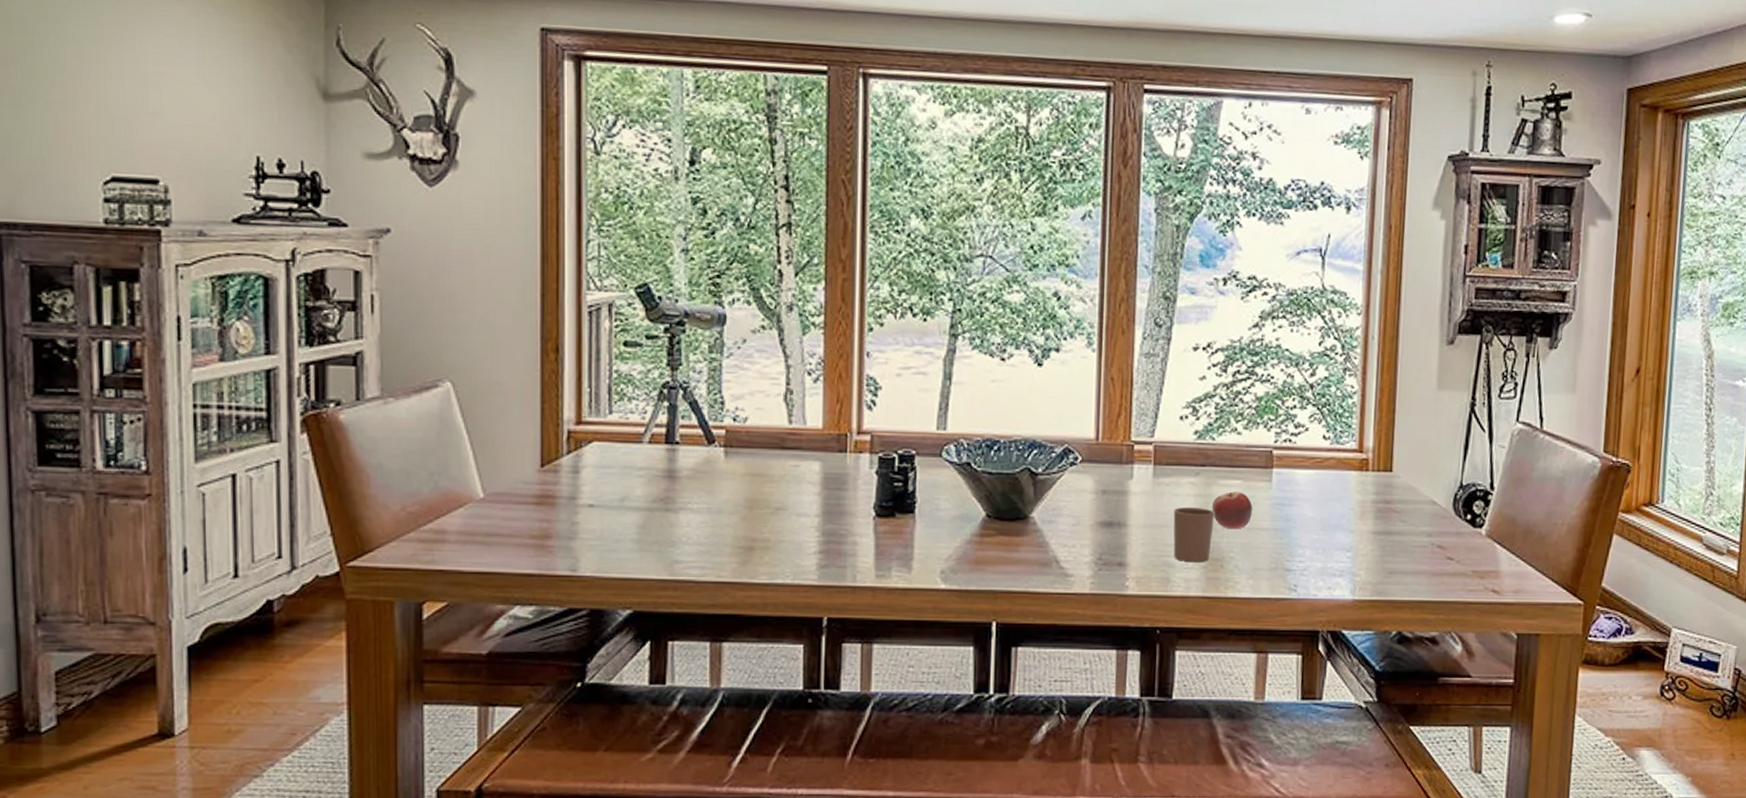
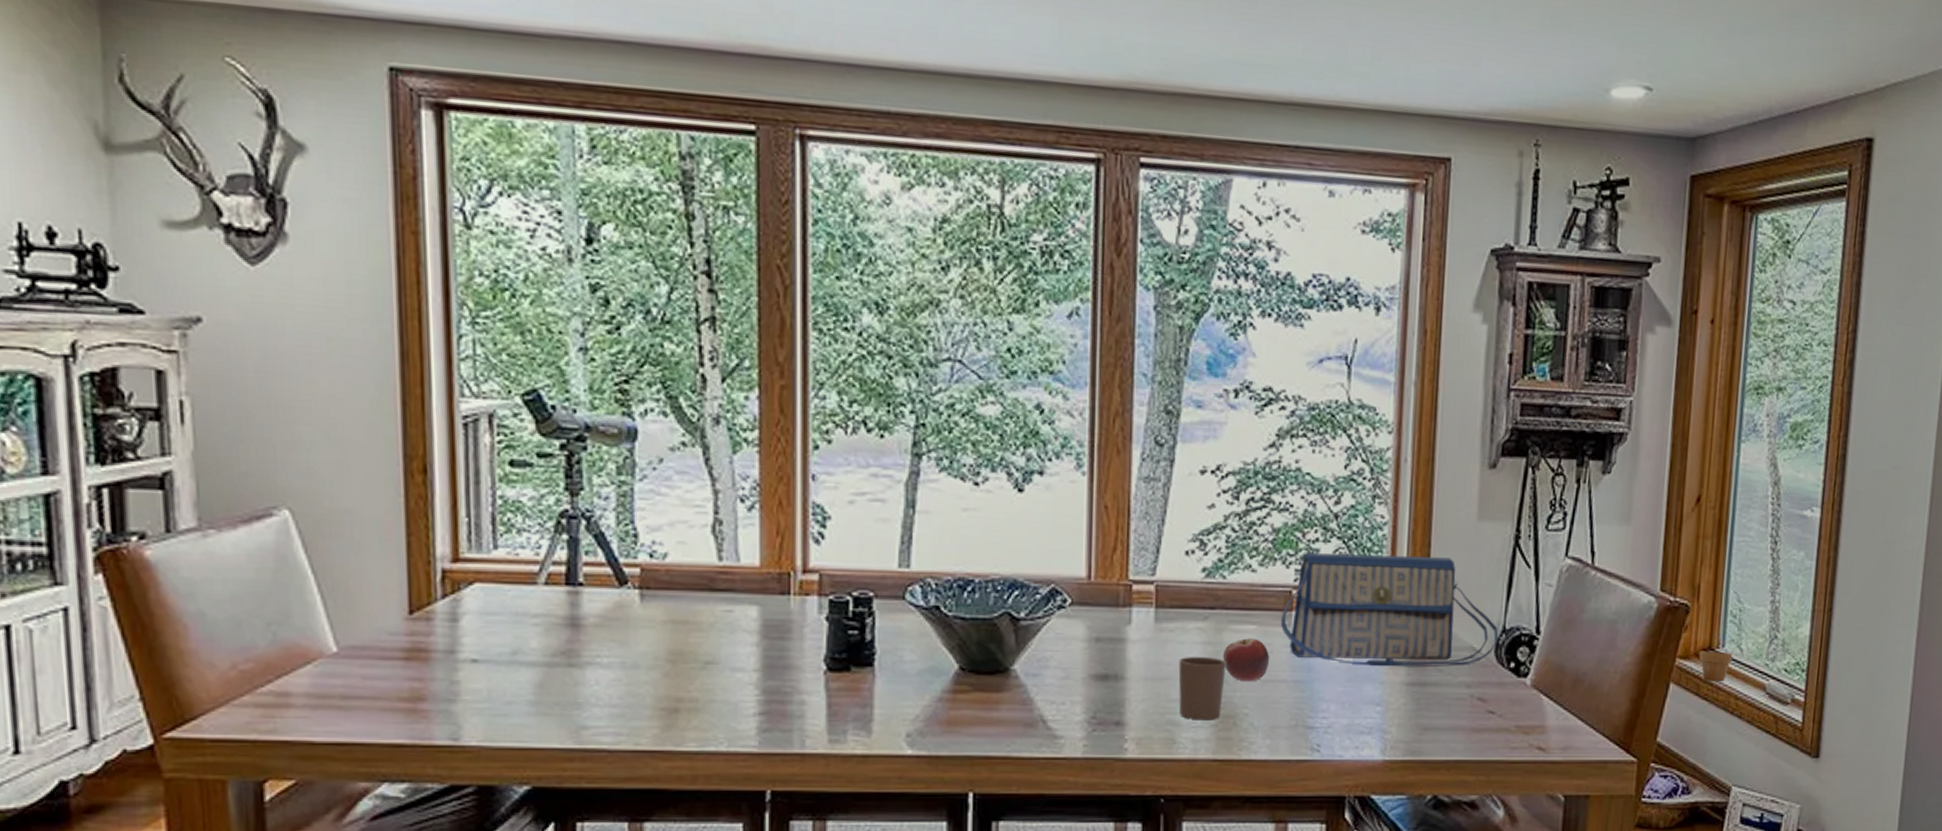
handbag: none [1262,418,1456,519] -> present [1280,553,1499,668]
flower pot: none [1640,506,1672,534] -> present [1699,651,1733,682]

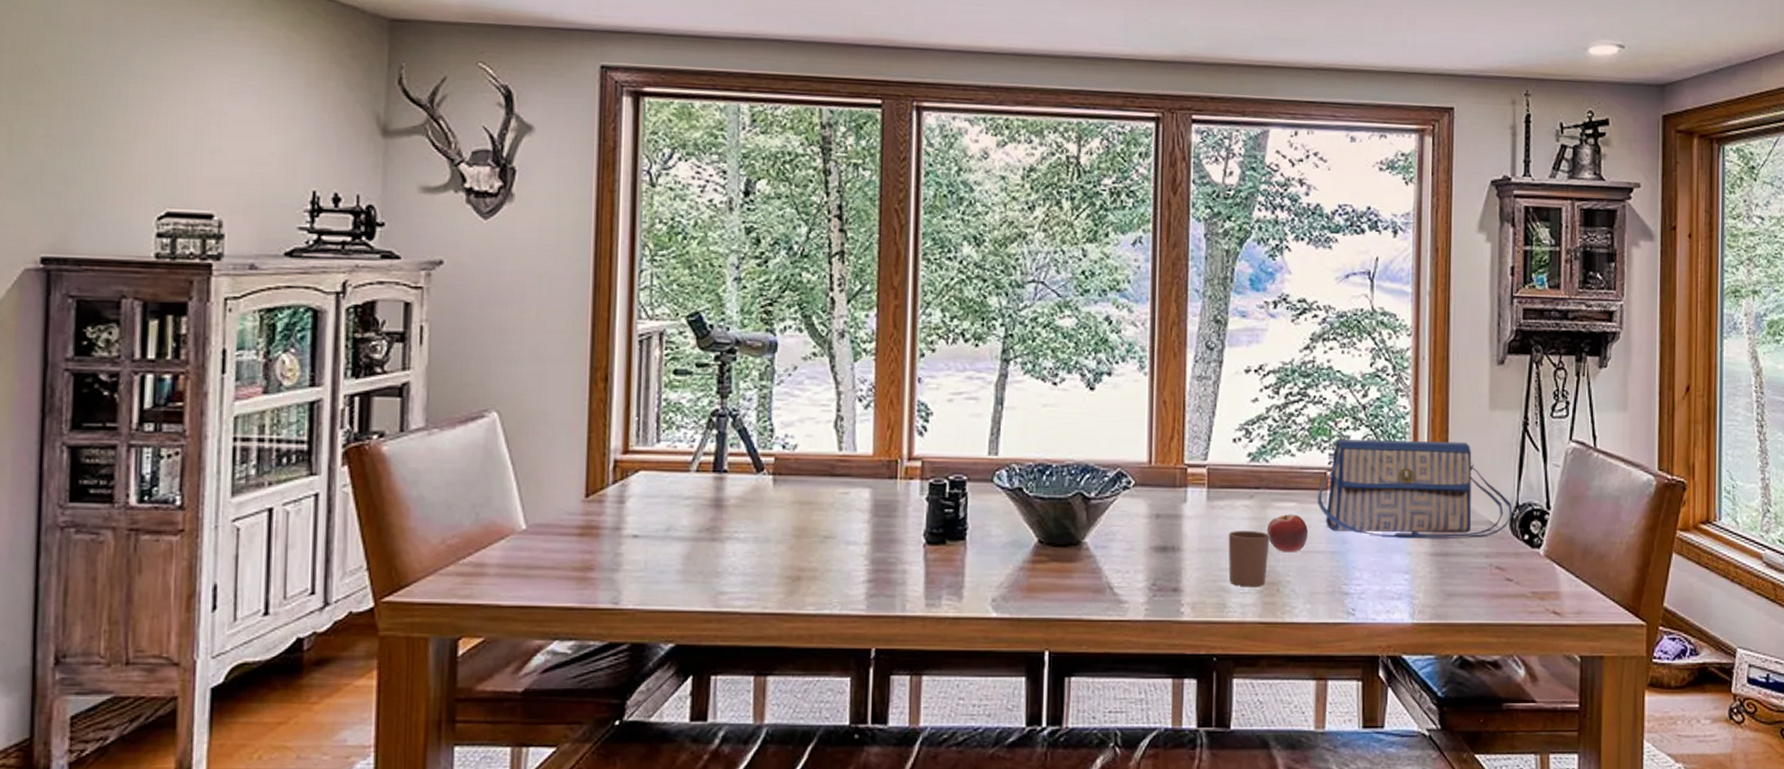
flower pot: present [1699,651,1733,682] -> none [1698,524,1729,552]

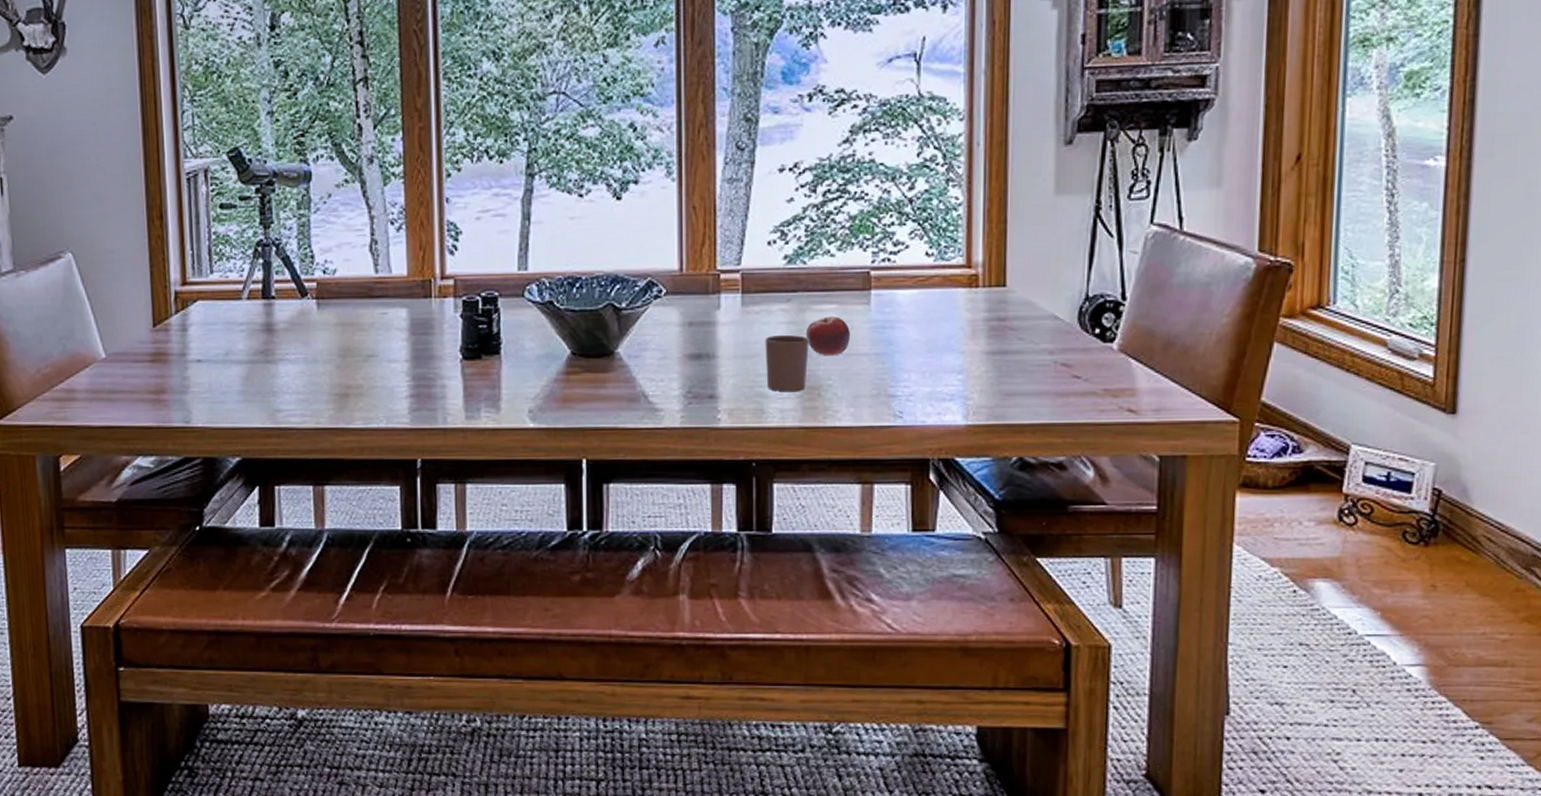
handbag: present [1317,439,1513,540] -> none [859,232,1082,338]

